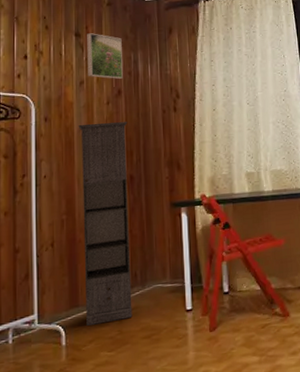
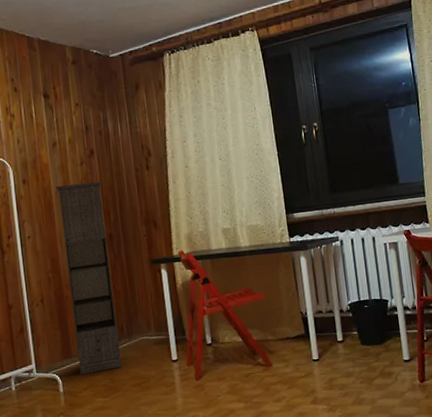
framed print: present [87,33,123,79] -> none [55,93,94,139]

